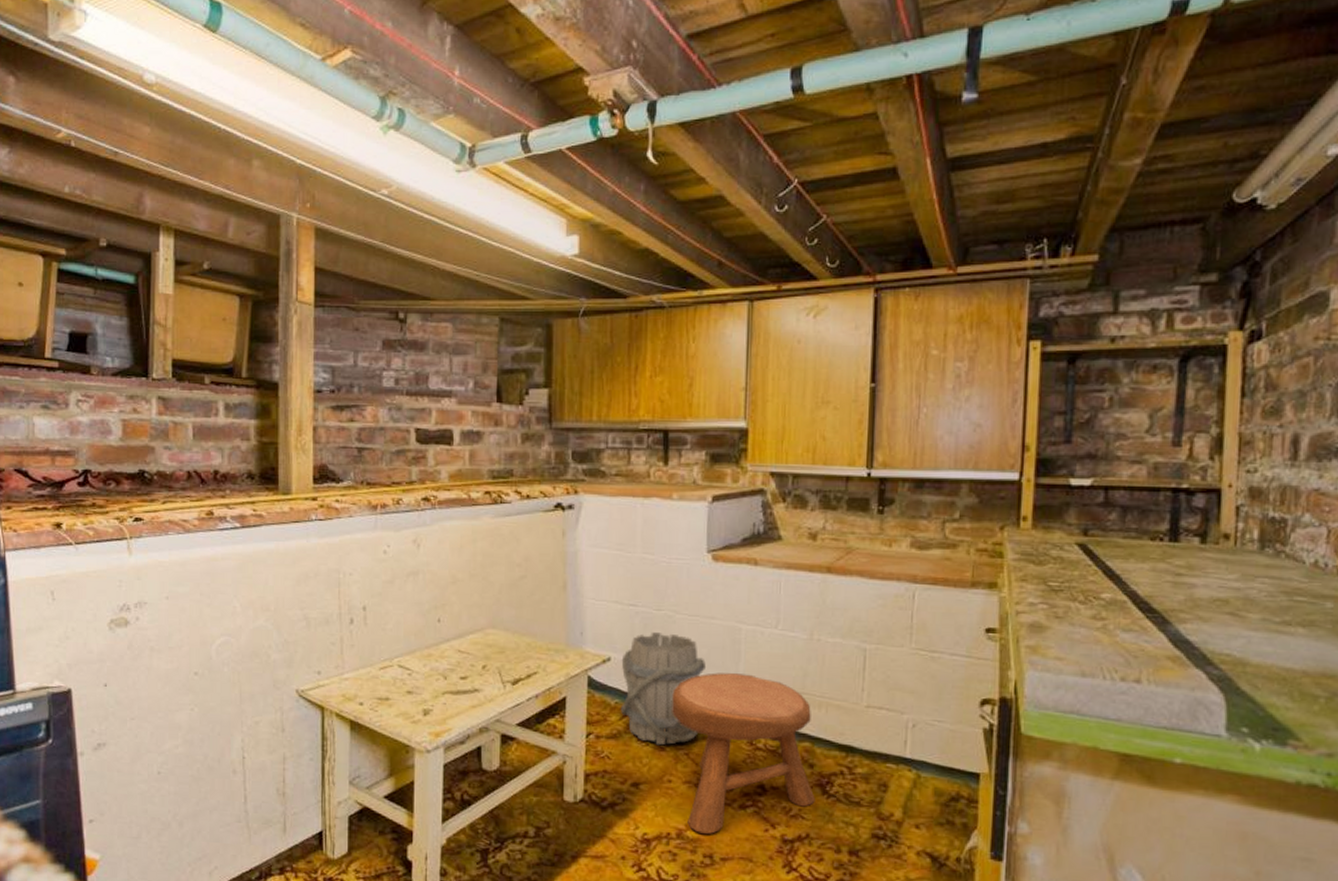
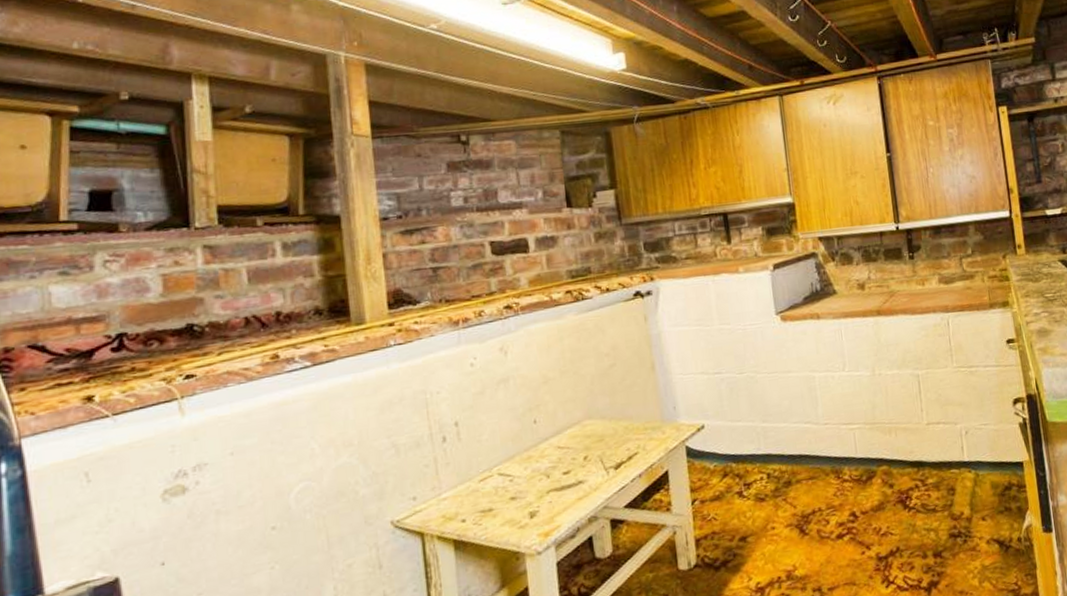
bucket: present [621,632,706,746] -> none [714,392,791,498]
stool: present [672,673,815,834] -> none [764,415,899,570]

